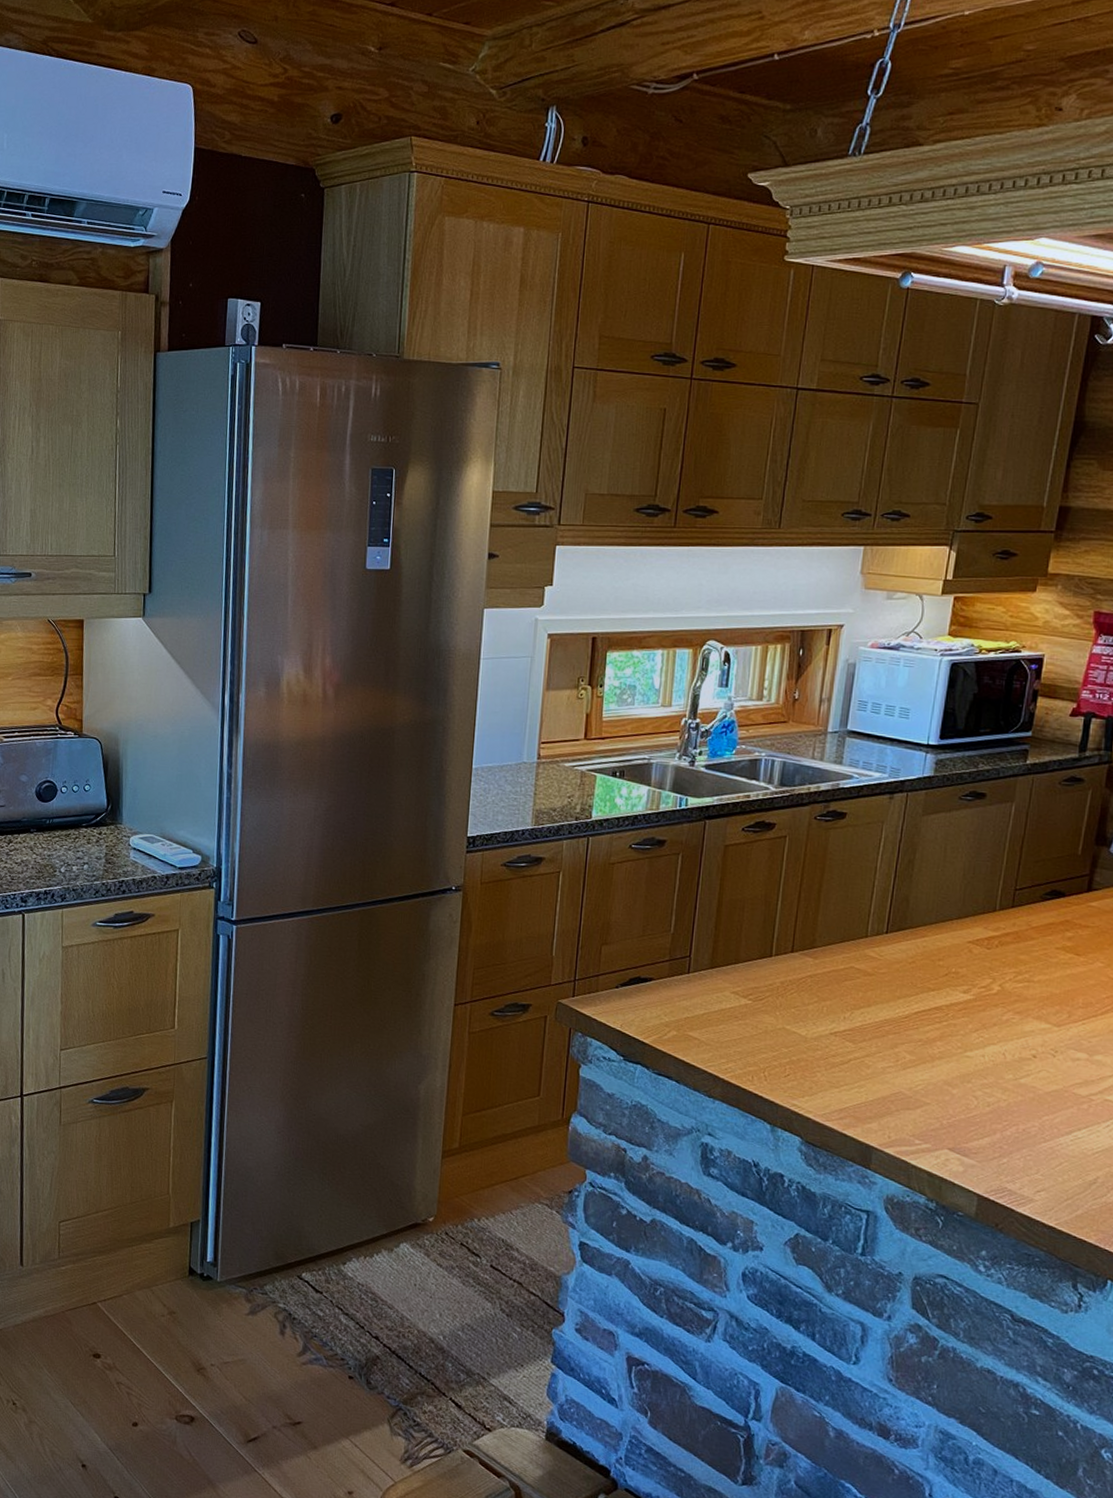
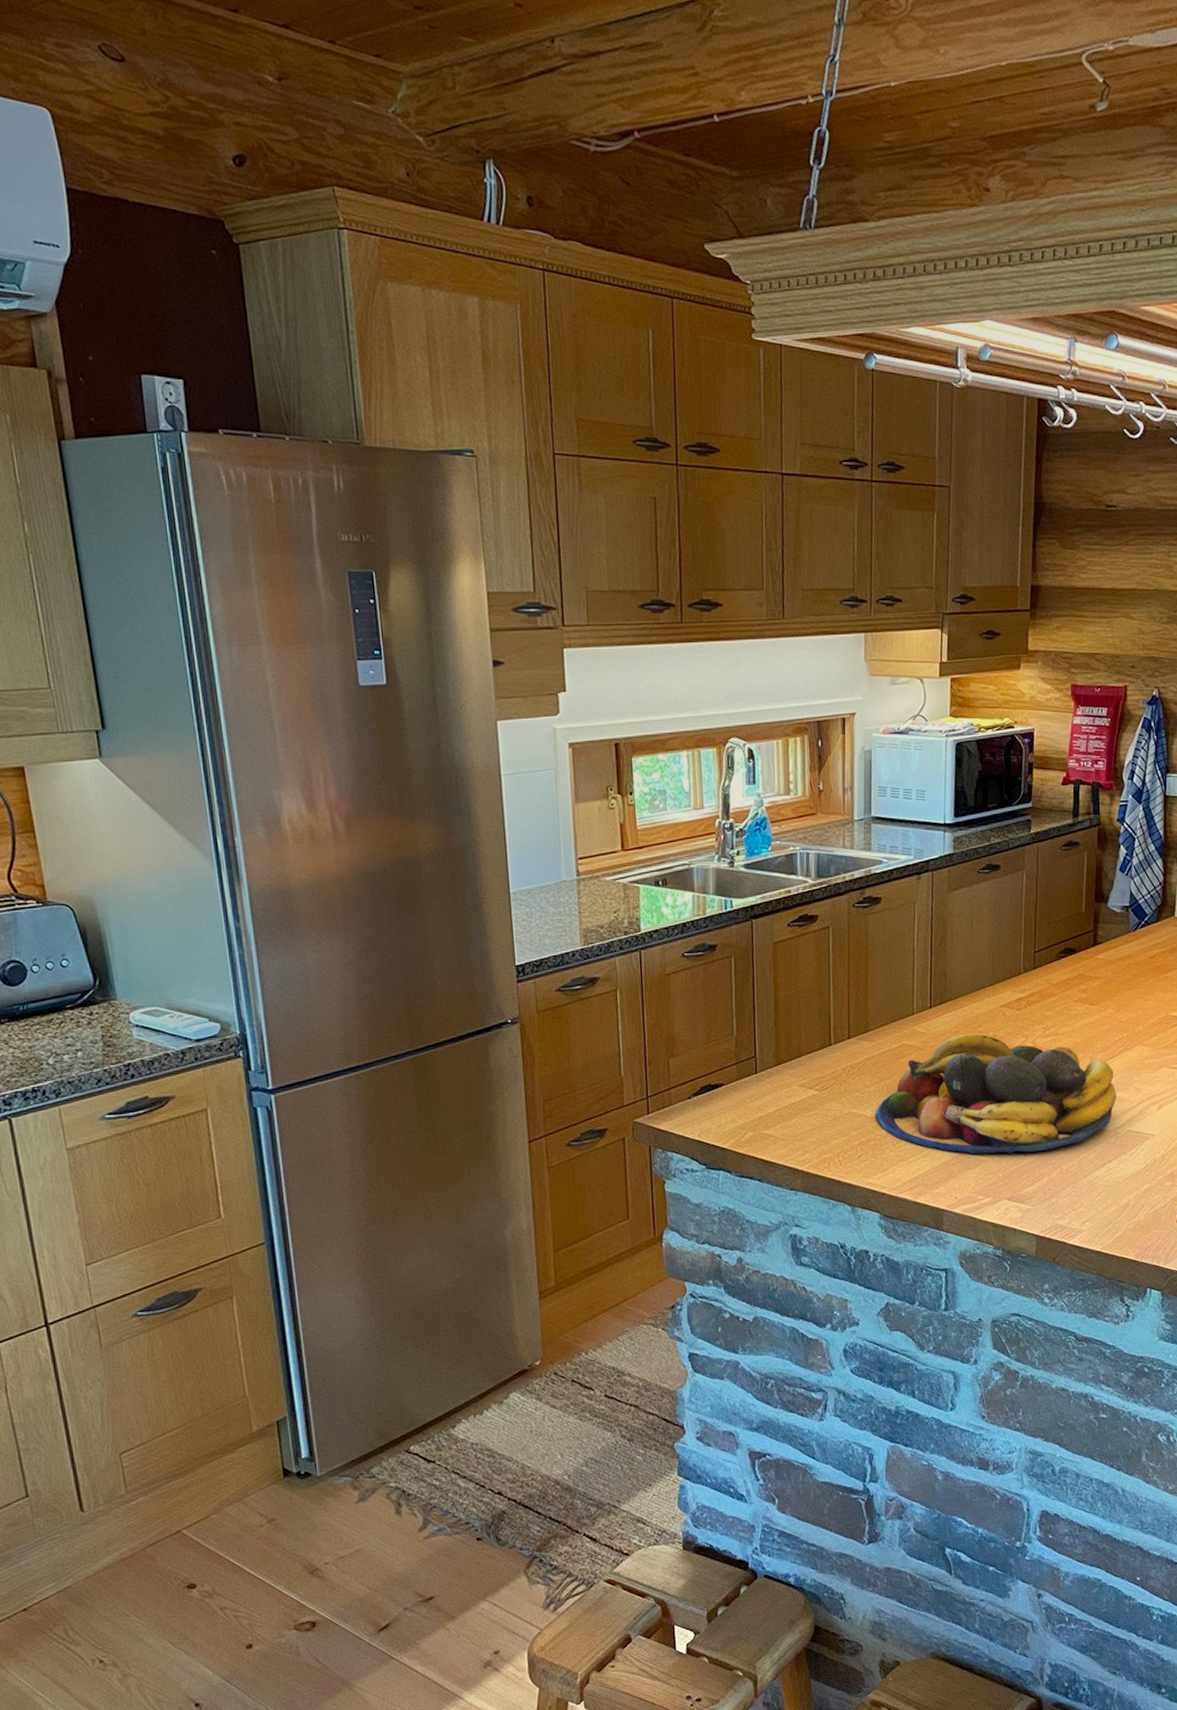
fruit bowl: none [811,965,1096,1105] -> present [876,1033,1117,1155]

